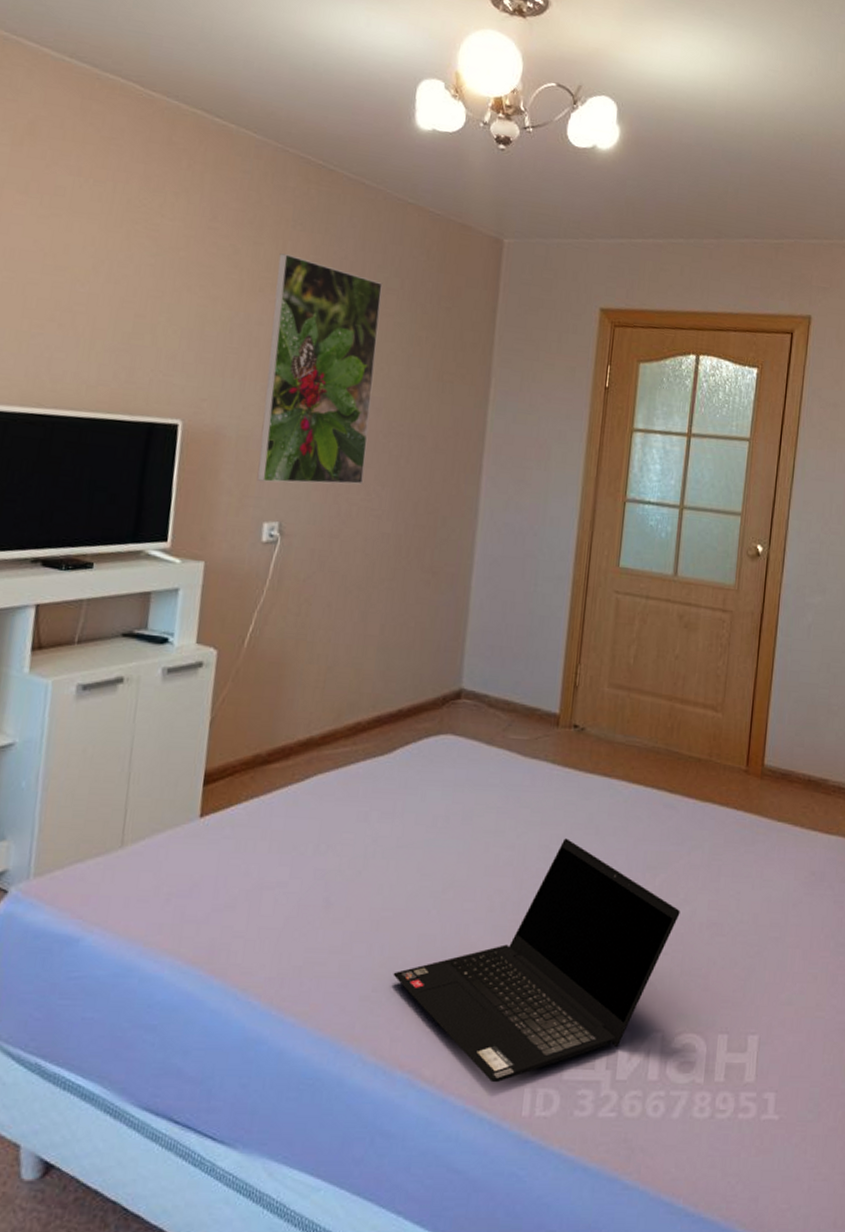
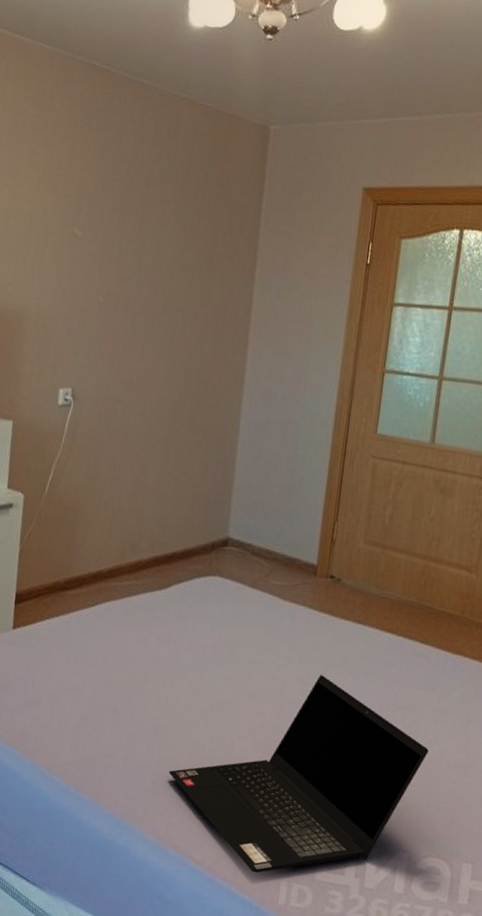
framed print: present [257,253,383,485] -> none [53,152,159,356]

